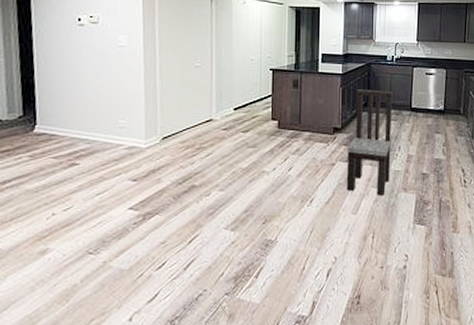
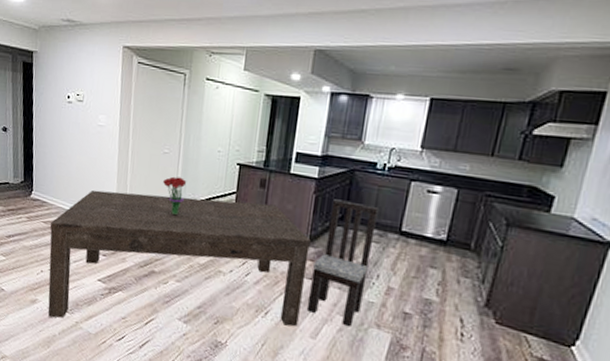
dining table: none [62,102,342,265] -> present [48,190,311,327]
bouquet: none [197,88,222,126] -> present [163,176,187,216]

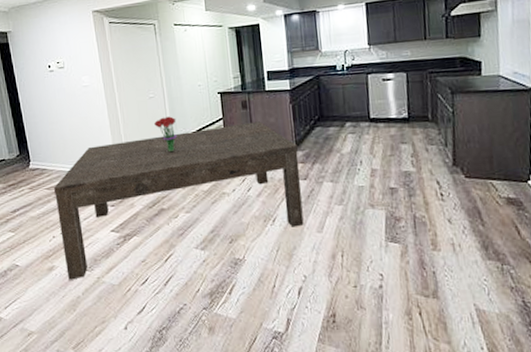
dining chair: present [306,199,378,327] -> none [305,102,354,214]

